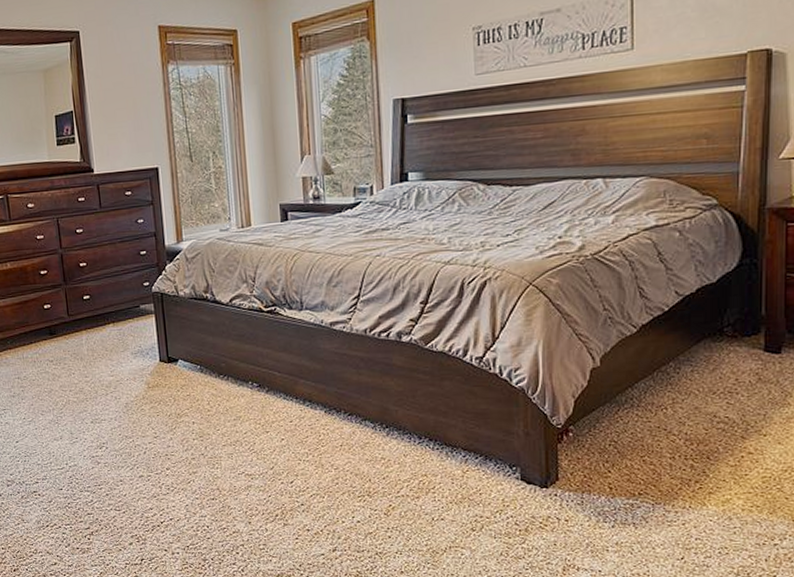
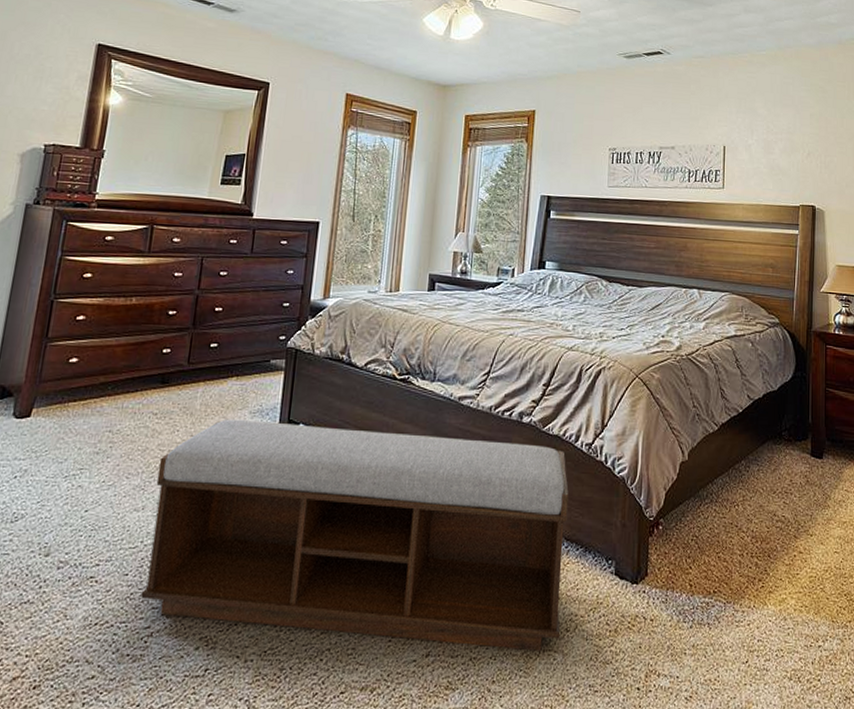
bench: none [64,359,466,547] -> present [140,419,569,651]

